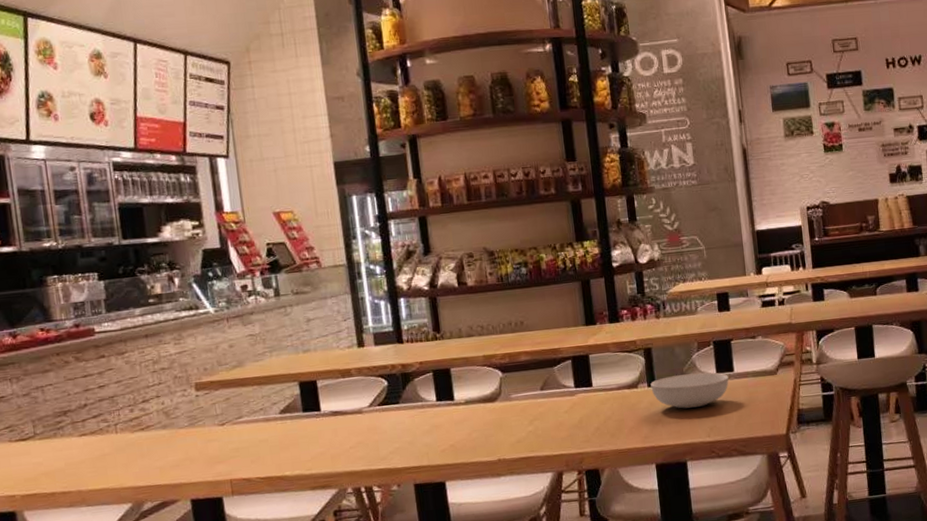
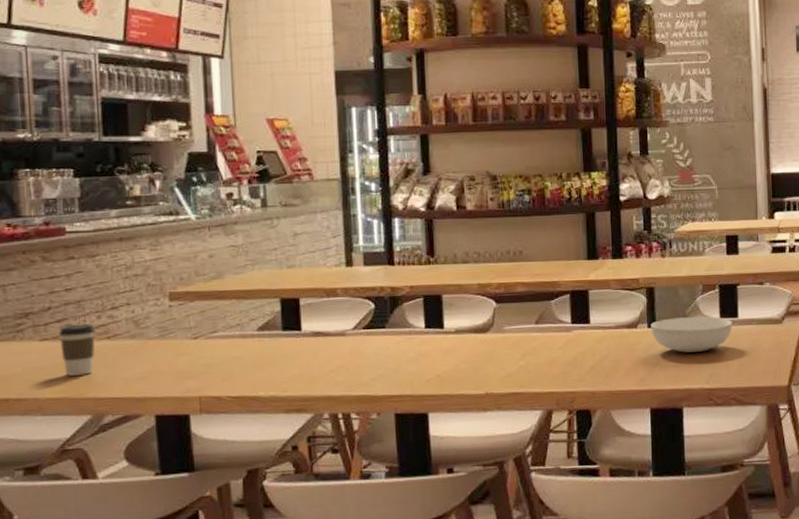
coffee cup: none [95,417,131,468] -> present [58,323,95,376]

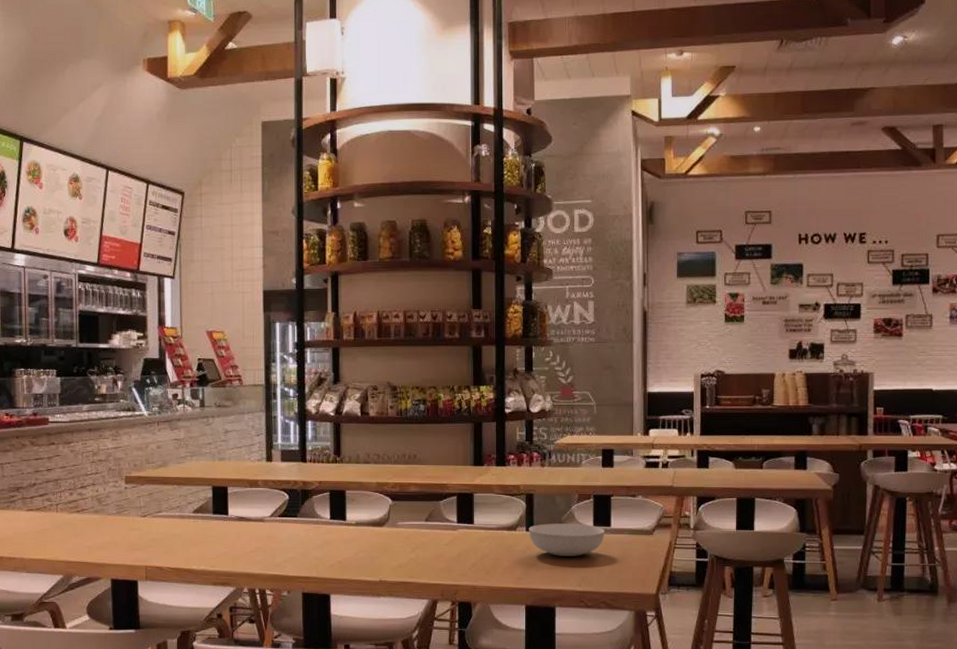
coffee cup: present [58,323,95,376] -> none [40,499,68,541]

